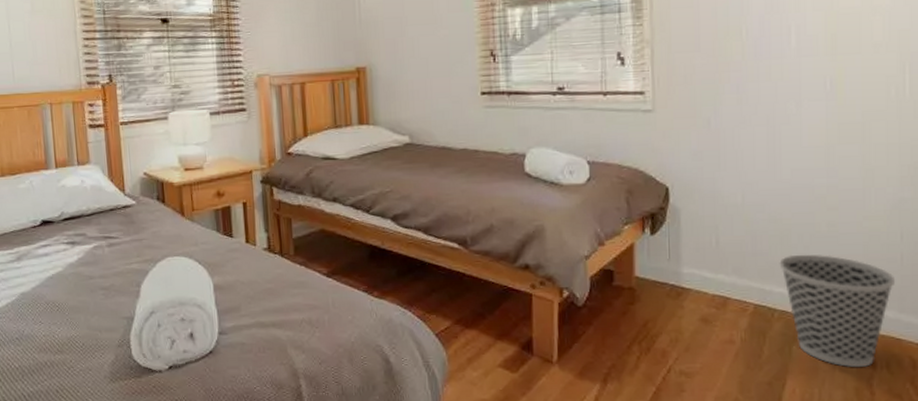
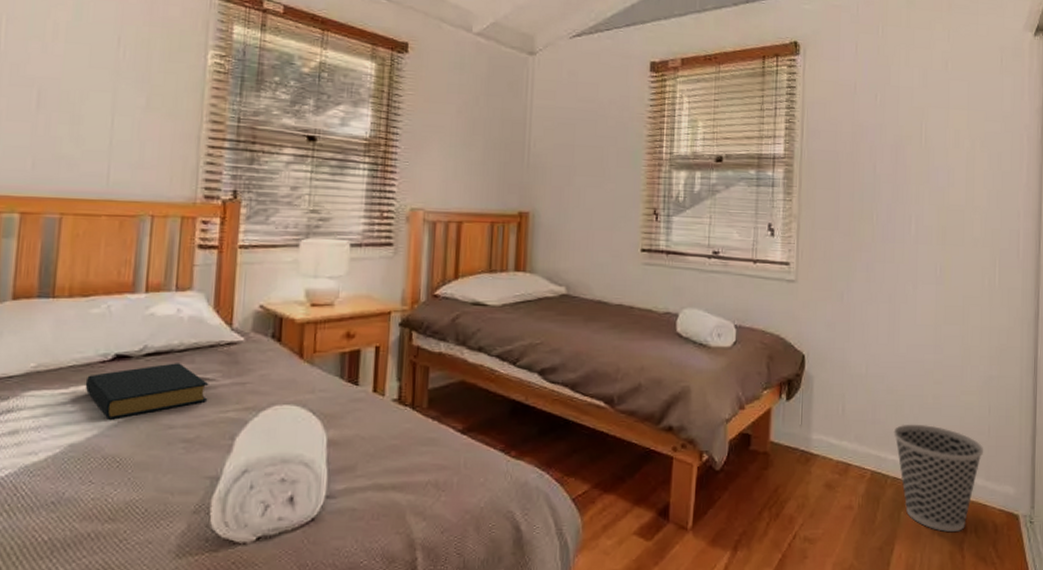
hardback book: none [24,225,115,273] -> present [85,363,209,420]

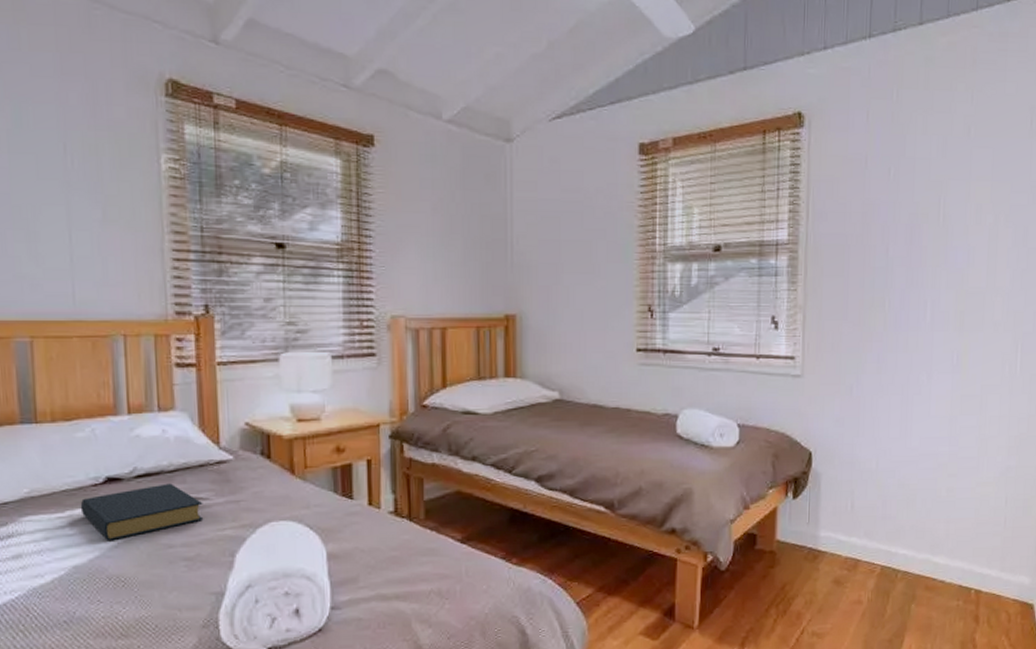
wastebasket: present [893,424,984,532] -> none [904,518,999,623]

